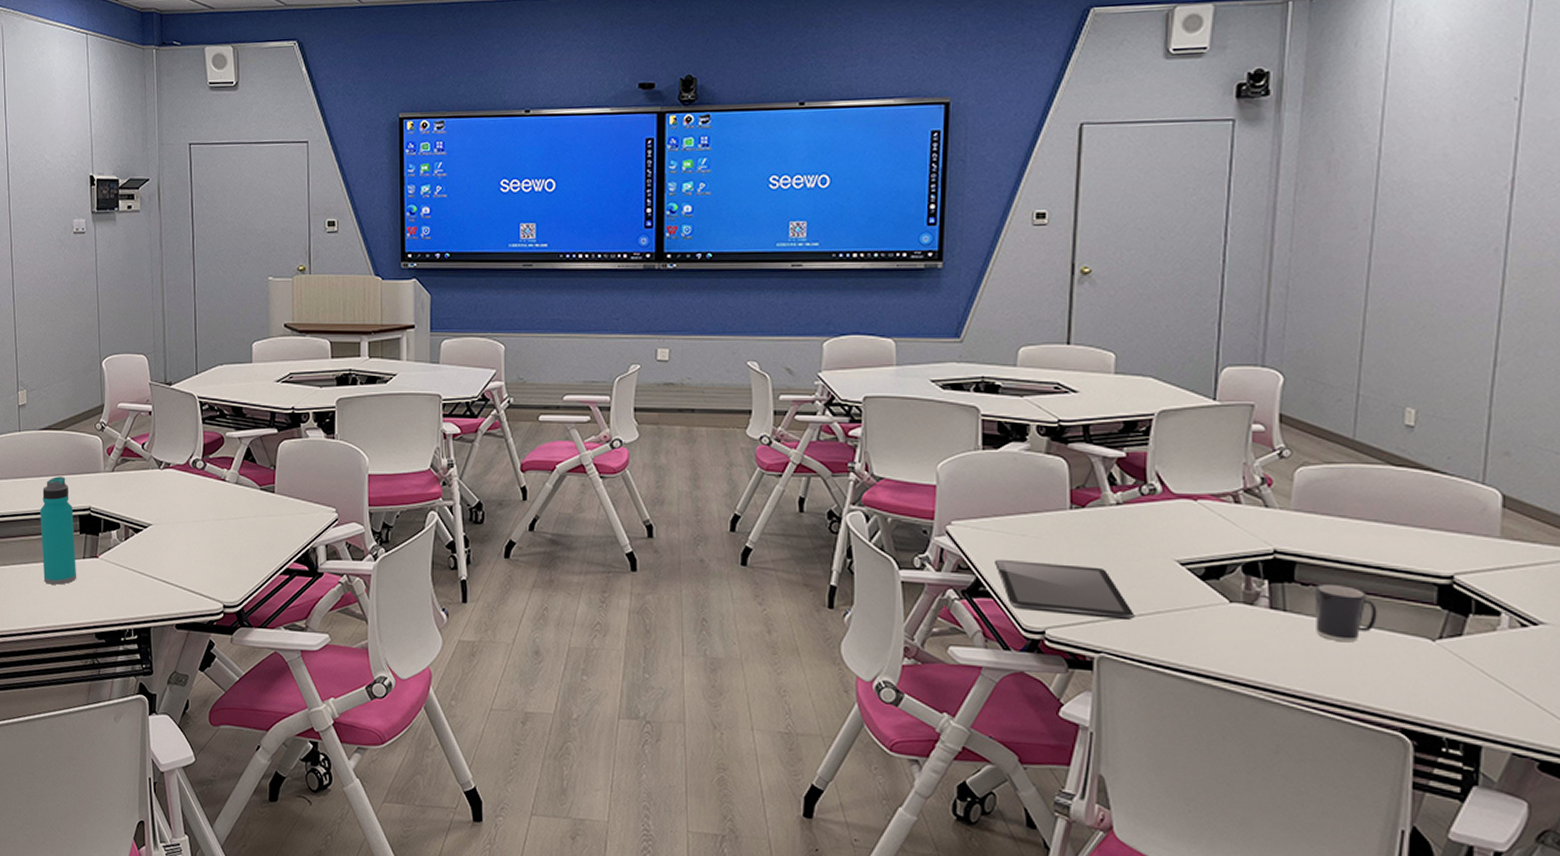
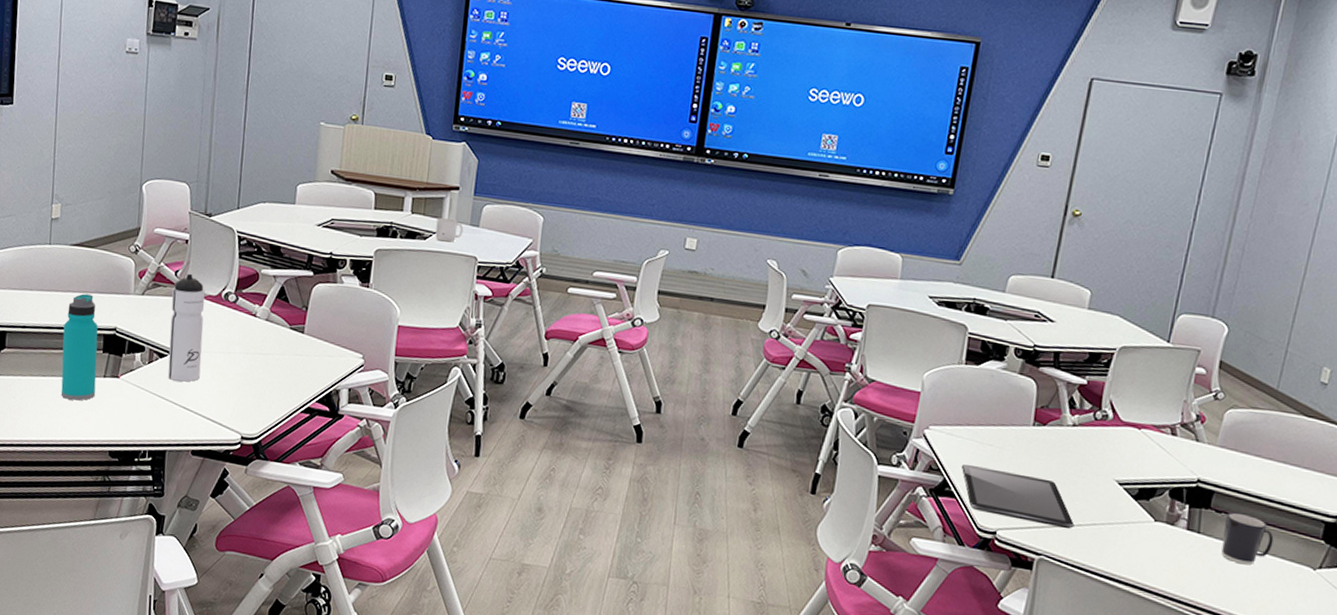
water bottle: none [141,446,176,555] -> present [167,274,205,382]
mug: none [396,359,424,383] -> present [435,218,464,242]

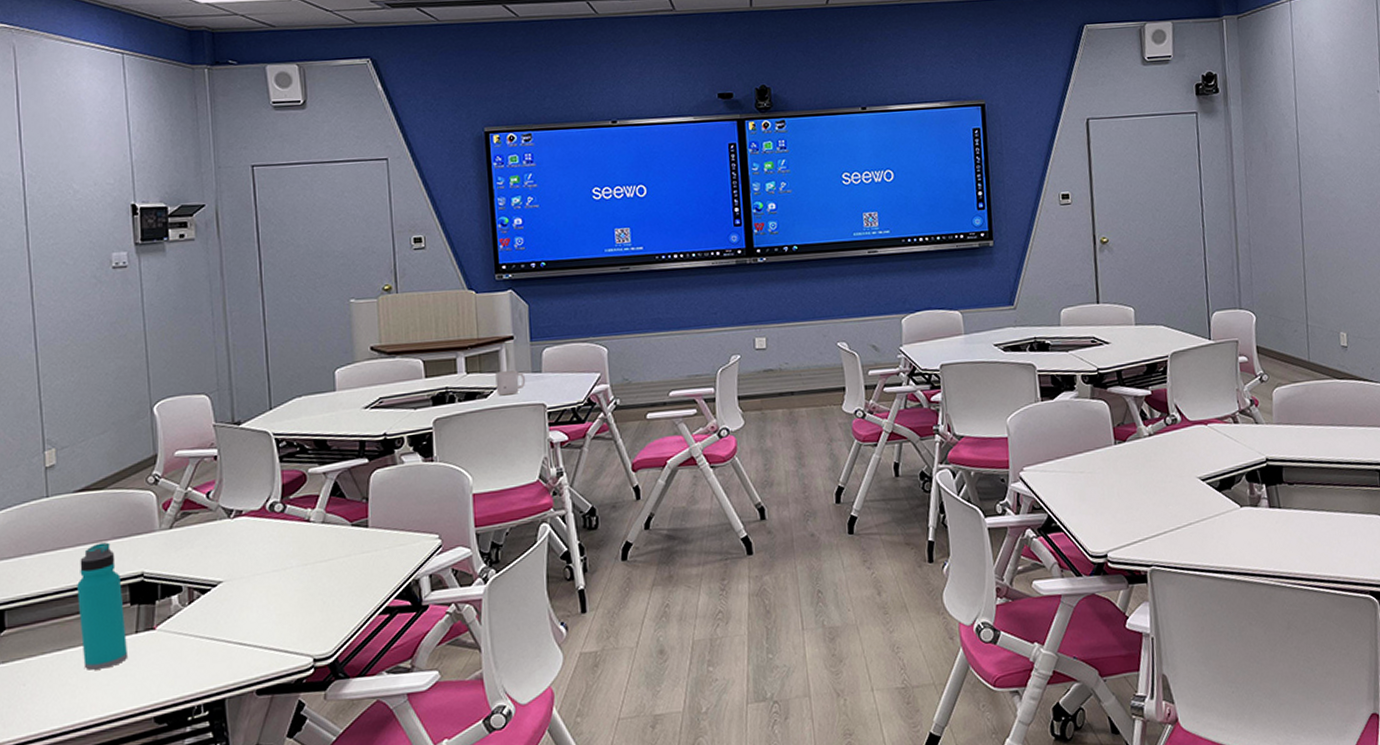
water bottle: present [167,274,205,382] -> none [206,493,254,616]
tablet: present [962,464,1074,530] -> none [1062,492,1174,539]
mug: present [1221,512,1274,565] -> none [1298,480,1343,528]

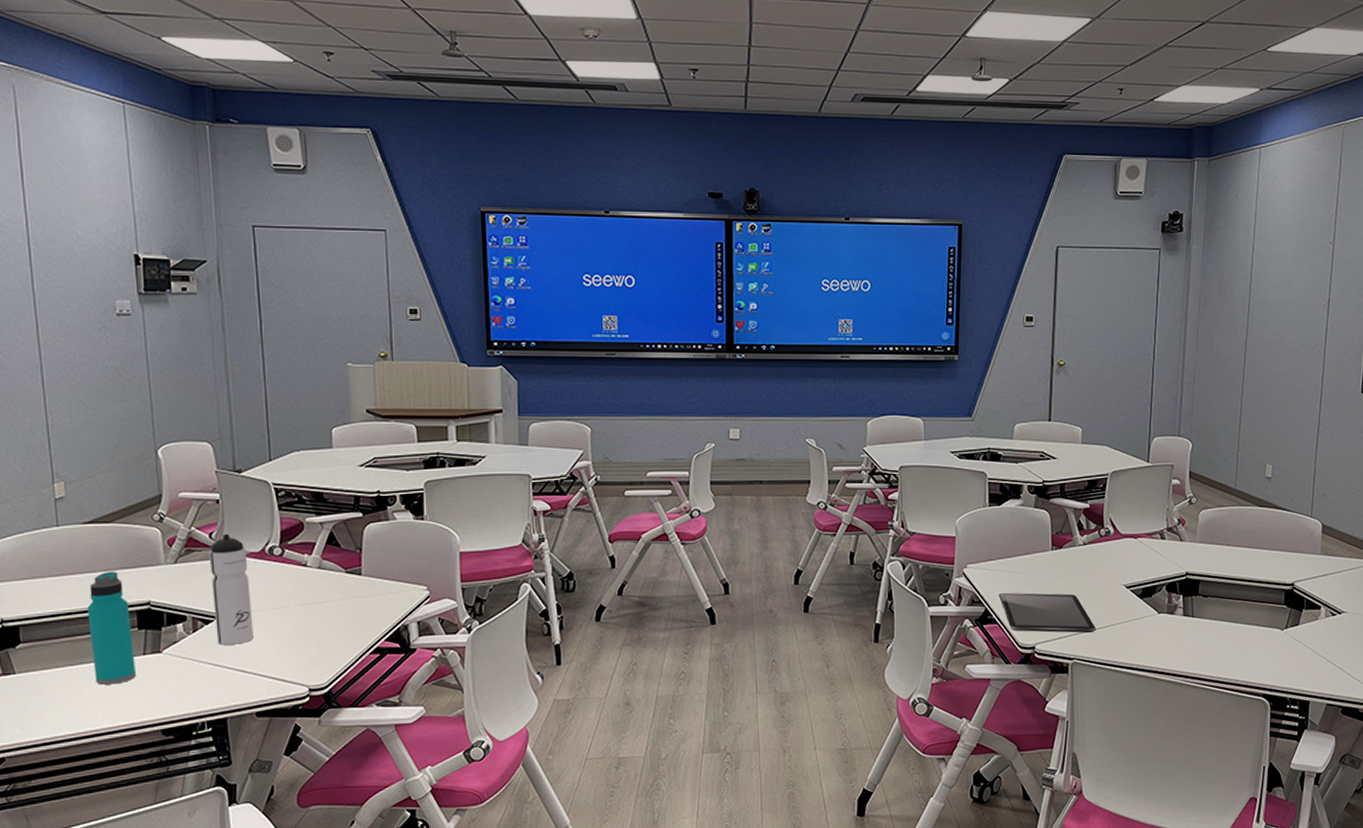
water bottle: none [206,493,254,616] -> present [209,534,254,645]
mug: present [495,370,526,396] -> none [484,442,513,464]
tablet: none [1062,492,1174,539] -> present [999,592,1096,634]

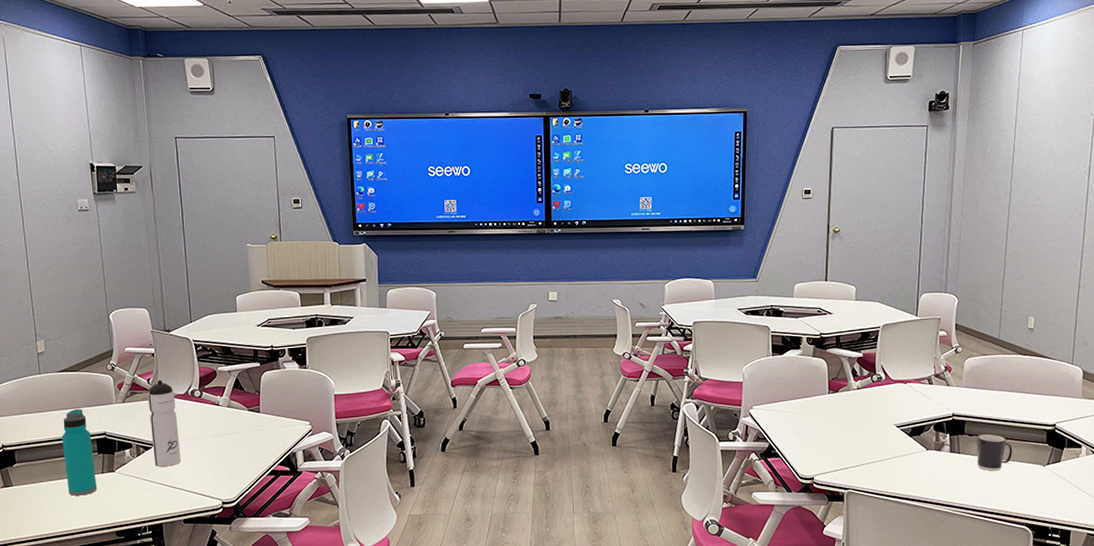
tablet: present [999,592,1096,634] -> none [781,430,869,467]
mug: none [1212,594,1249,636] -> present [977,433,1013,471]

